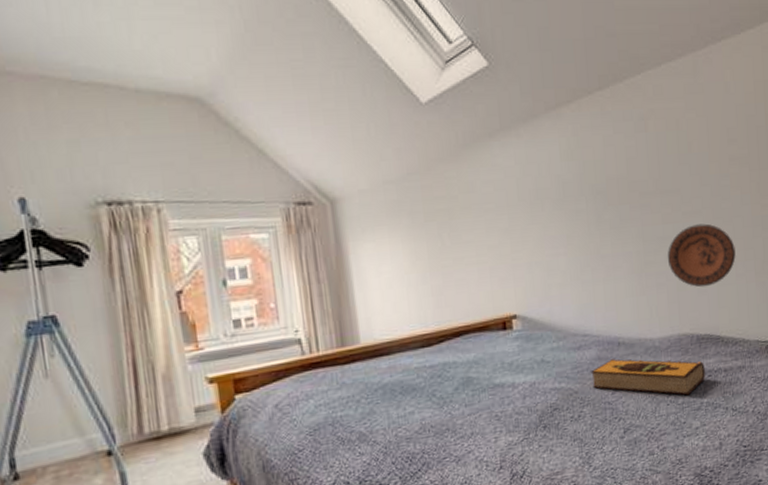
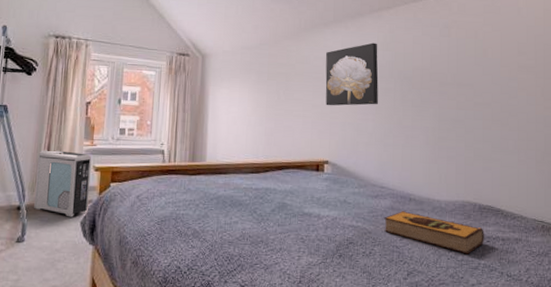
air purifier: none [120,362,211,451] -> present [34,150,92,217]
wall art: none [495,151,569,245] -> present [325,42,379,106]
decorative plate: present [667,223,736,288] -> none [458,114,519,166]

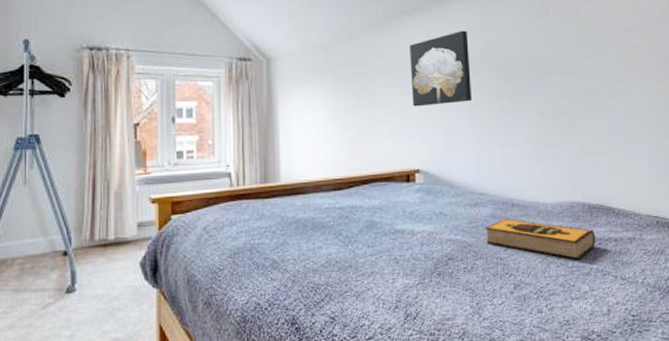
air purifier: present [34,150,92,217] -> none [81,183,147,259]

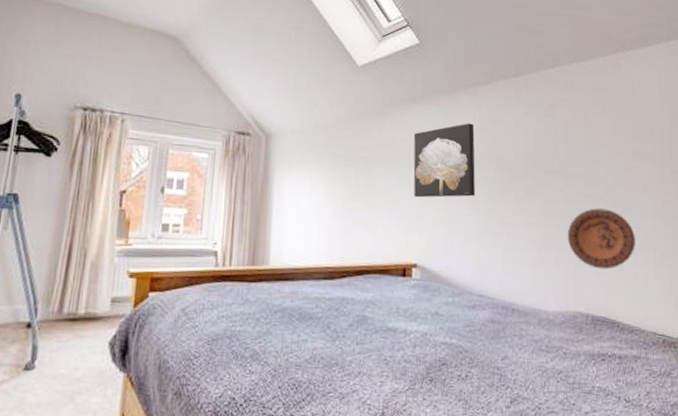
hardback book: present [485,218,596,260] -> none [483,324,598,376]
decorative plate: none [562,102,629,160] -> present [567,208,635,270]

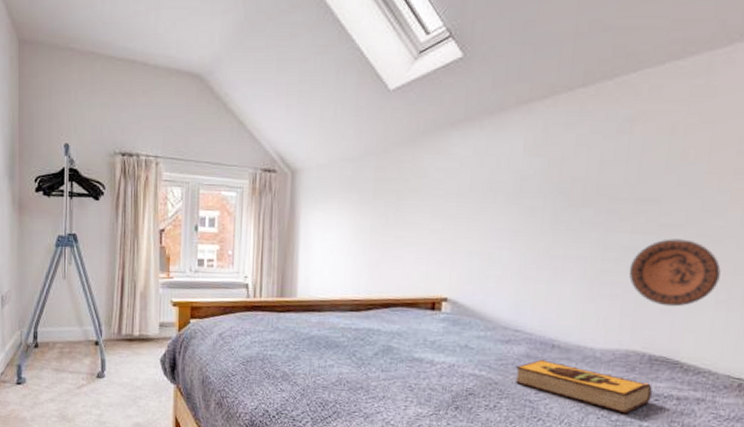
wall art: present [413,123,475,198] -> none [447,146,525,231]
hardback book: none [483,324,598,376] -> present [514,359,653,414]

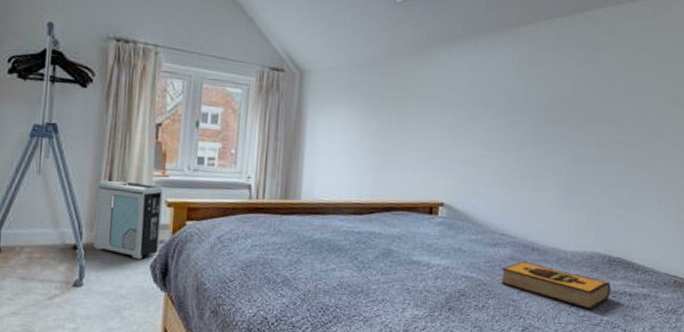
air purifier: none [111,282,169,355] -> present [93,179,164,260]
decorative plate: present [629,239,721,307] -> none [594,154,662,214]

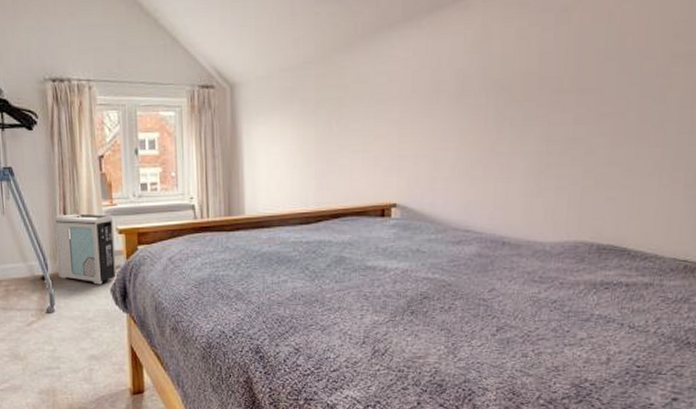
hardback book: present [500,261,611,310] -> none [468,258,602,305]

